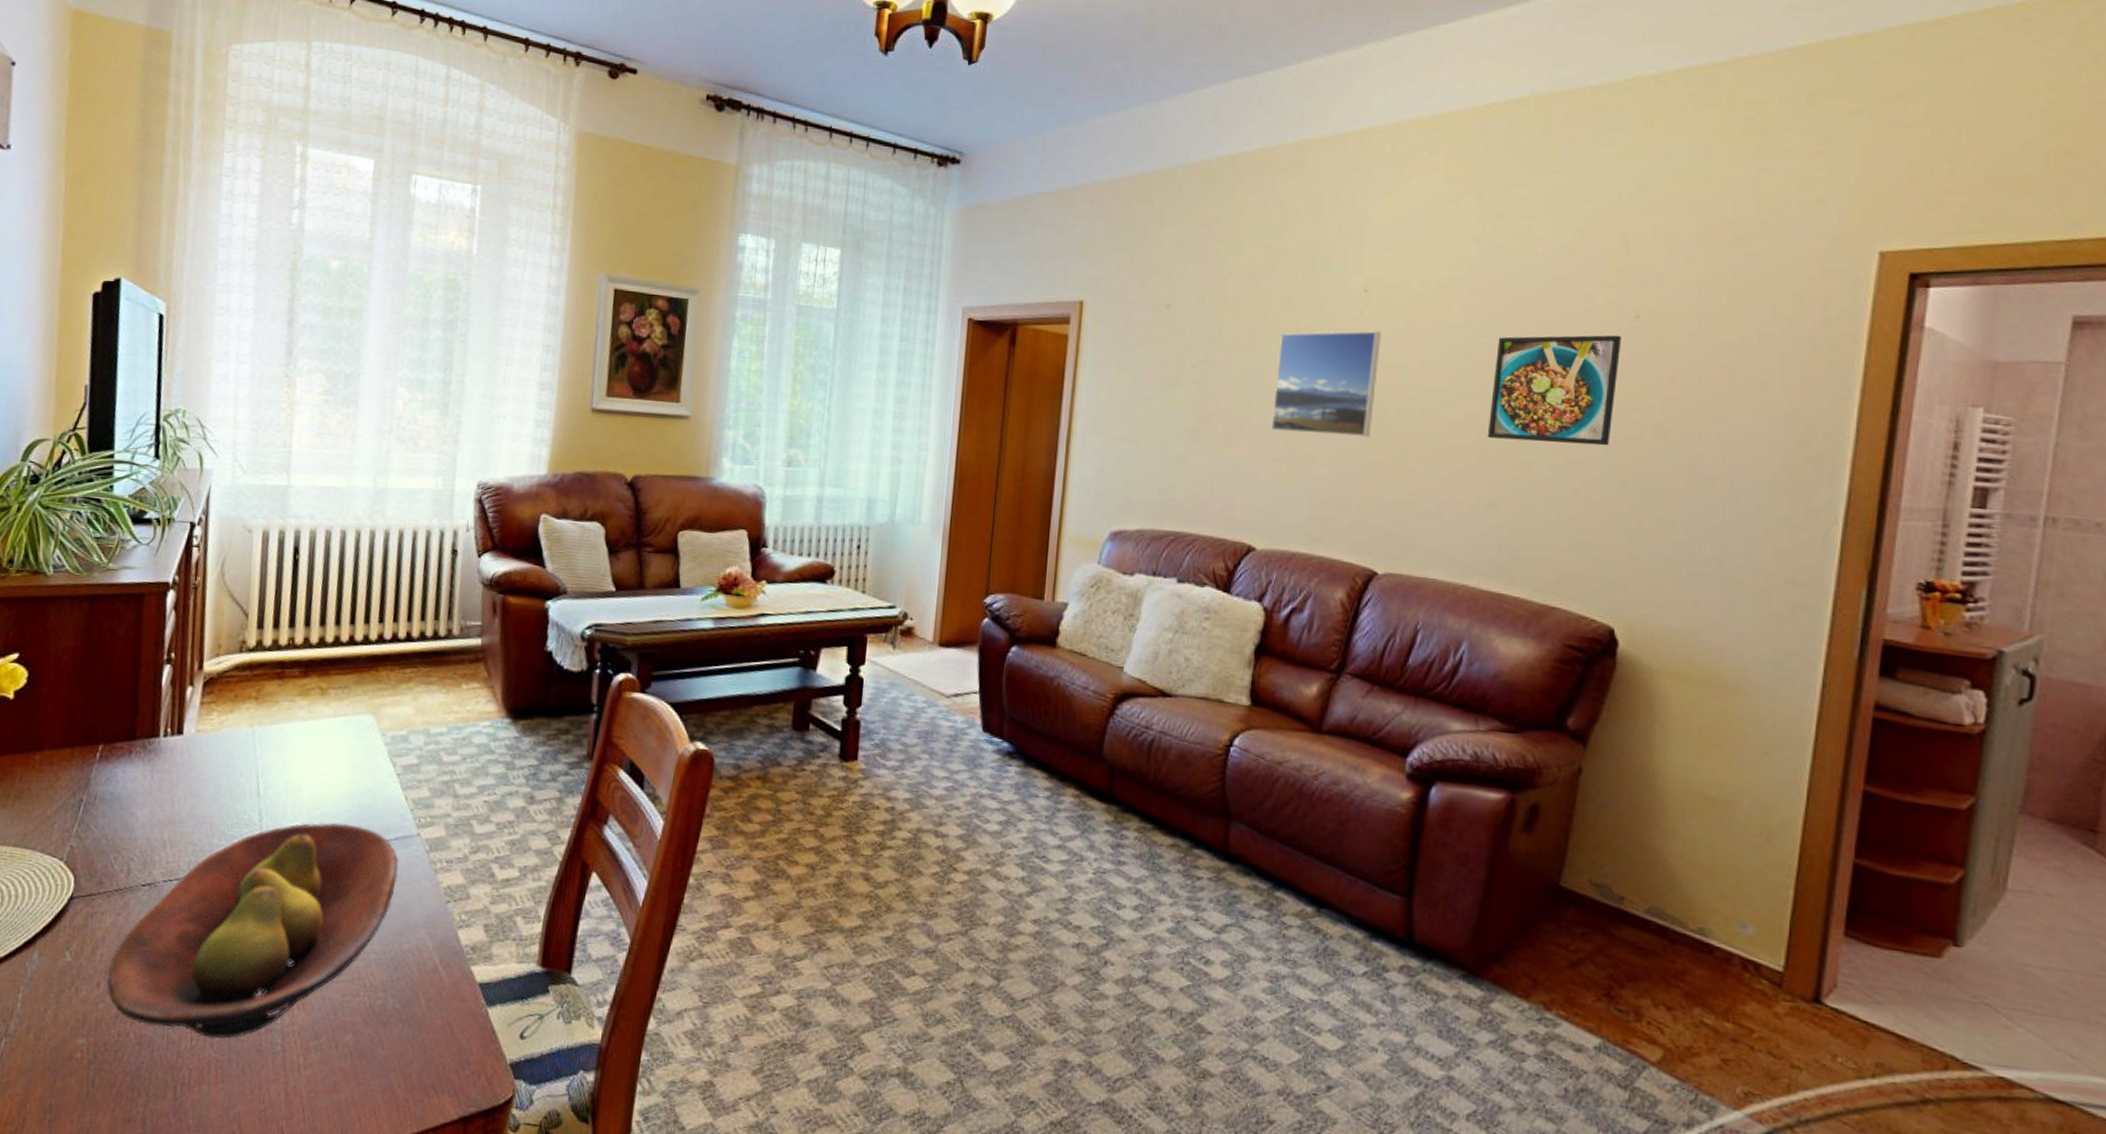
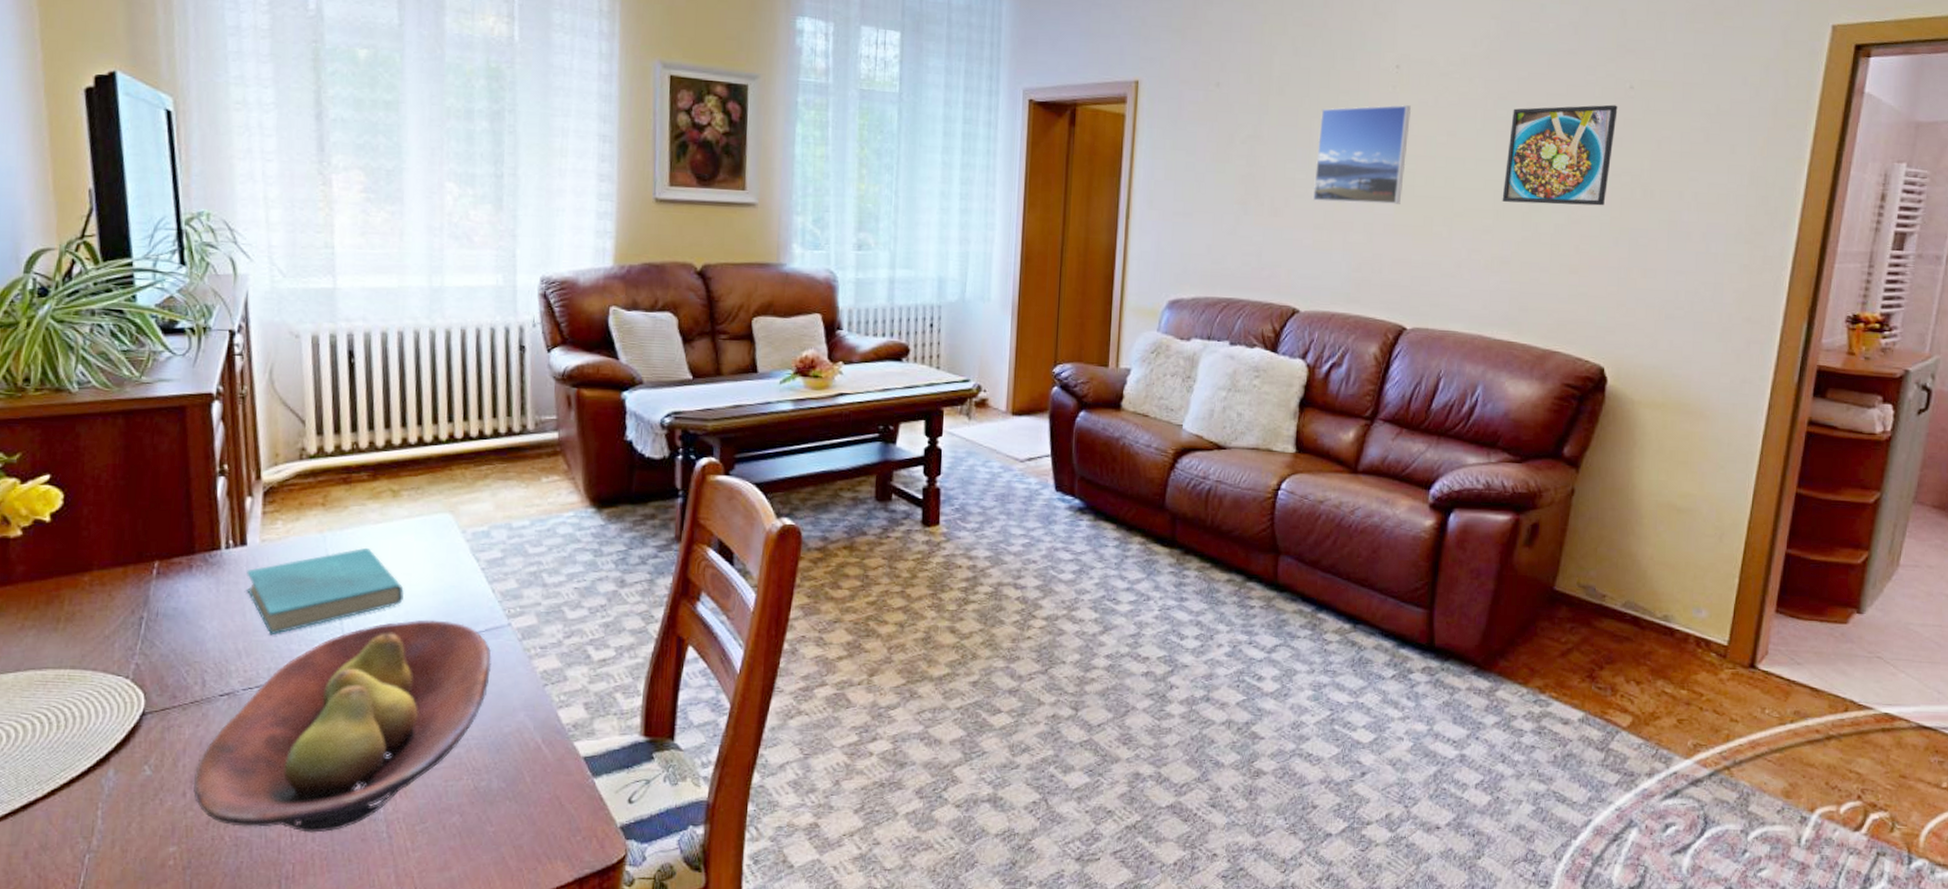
book: none [178,744,322,828] -> present [247,547,404,635]

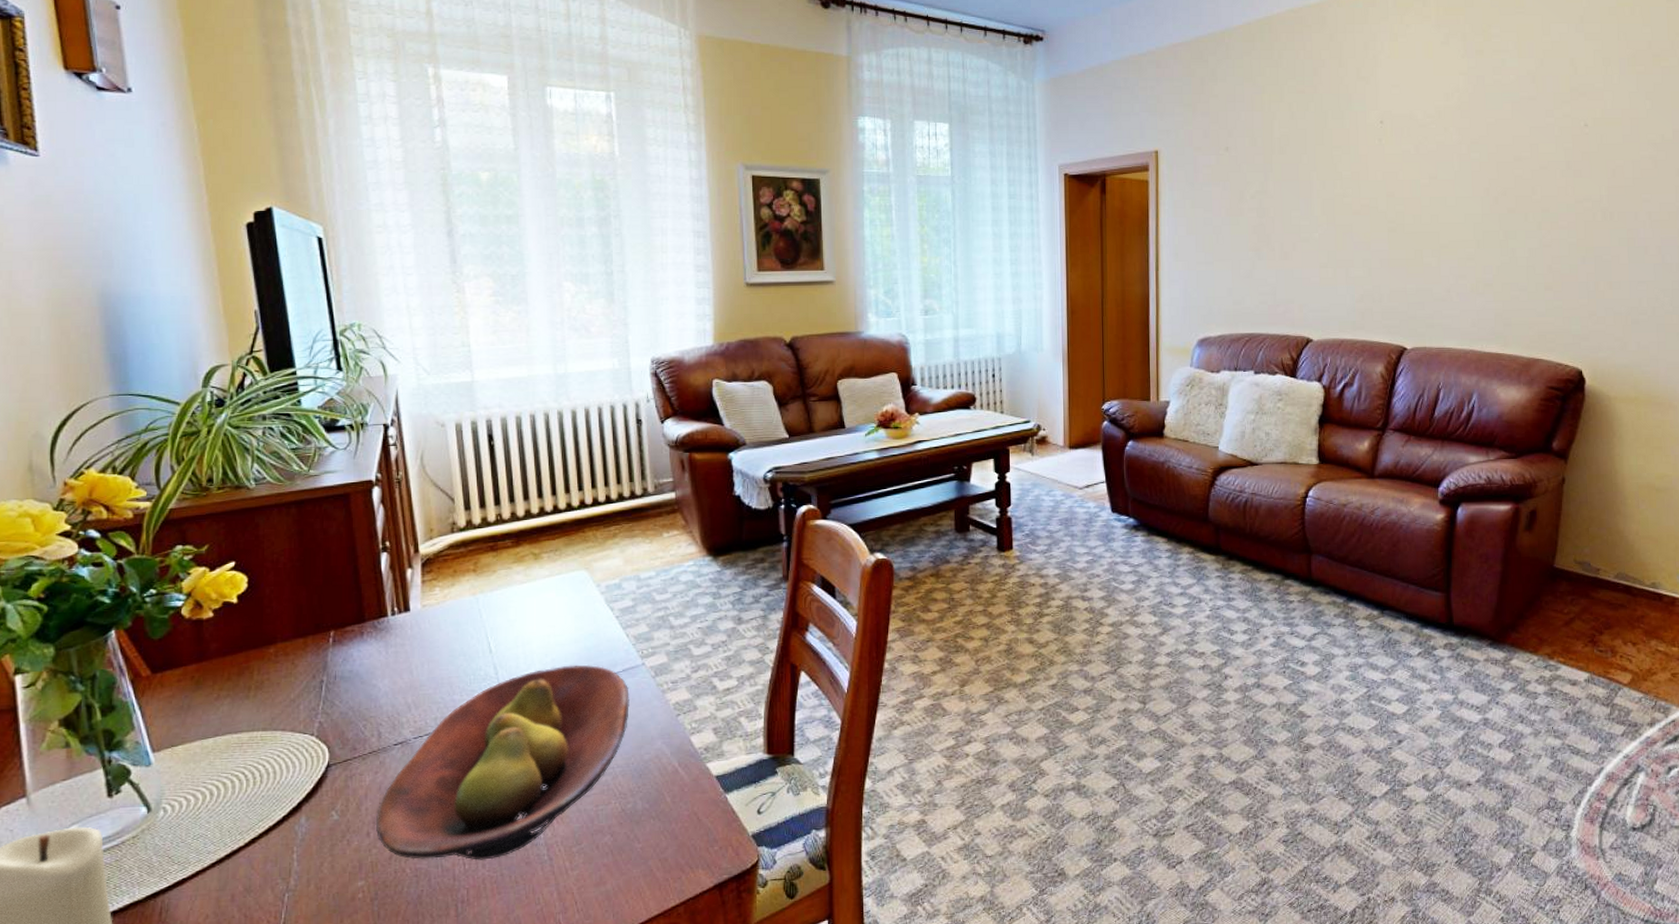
book: present [247,547,404,635] -> none [411,605,549,689]
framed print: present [1313,105,1411,205] -> none [1317,155,1396,244]
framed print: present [1502,104,1618,206] -> none [1481,141,1576,232]

